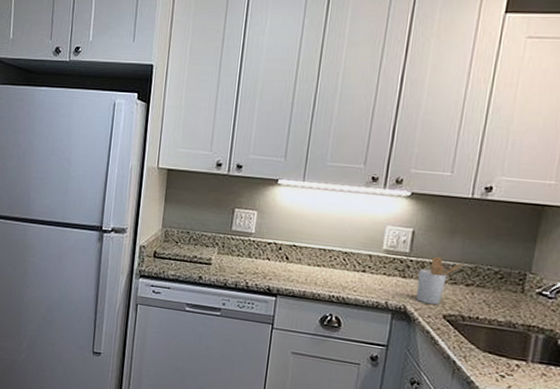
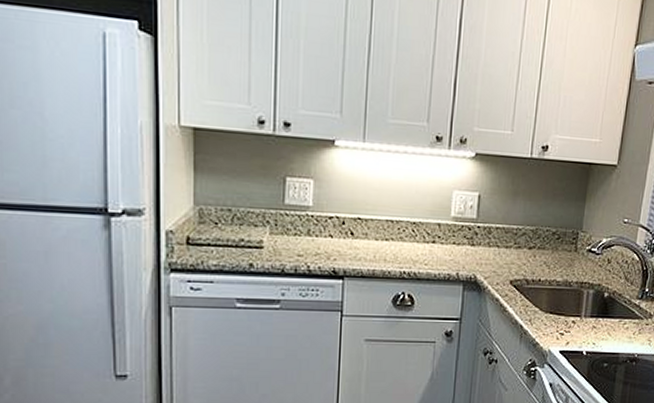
utensil holder: present [416,256,464,305] -> none [485,220,526,272]

